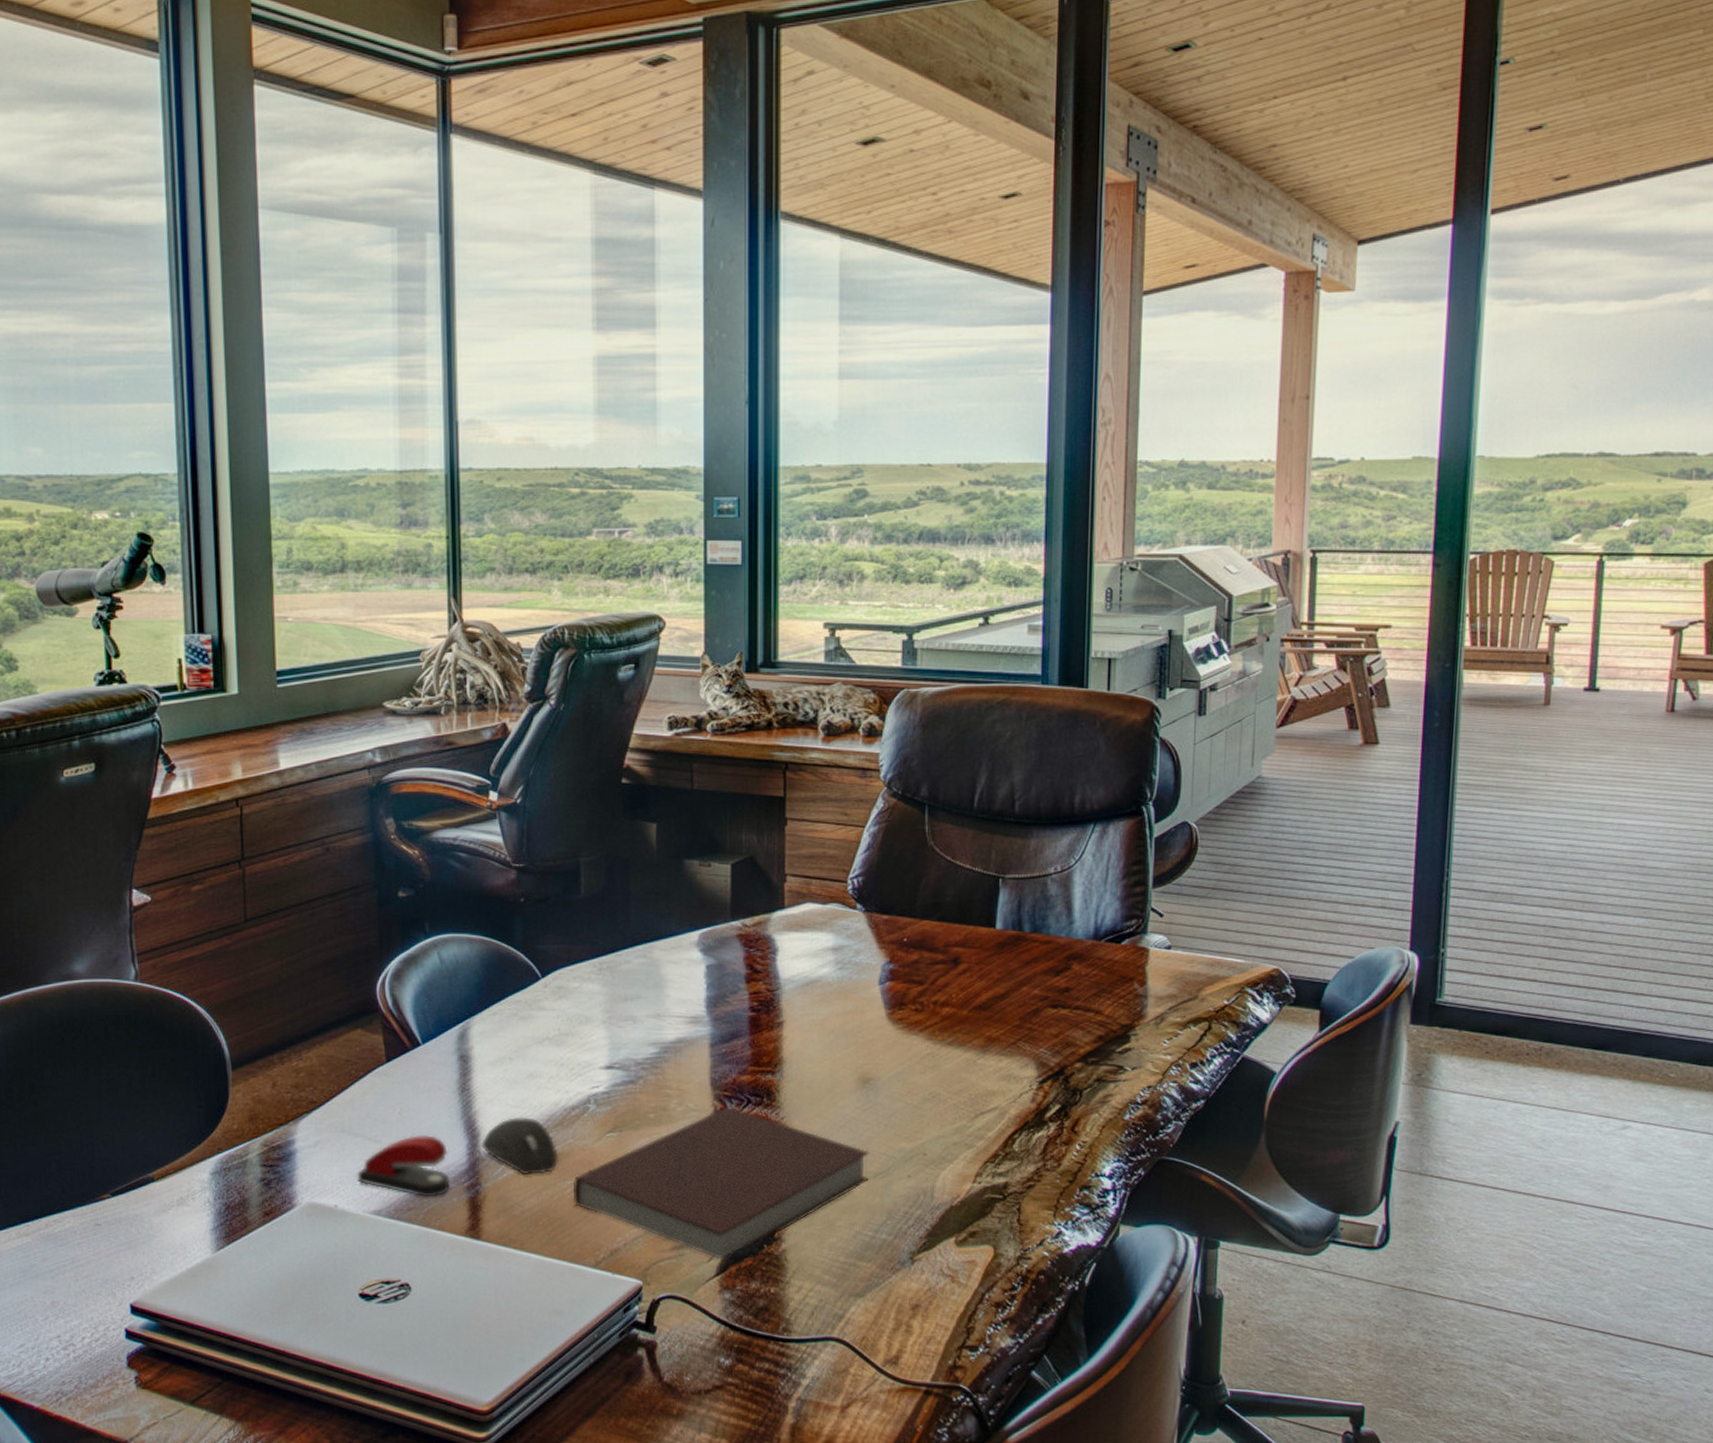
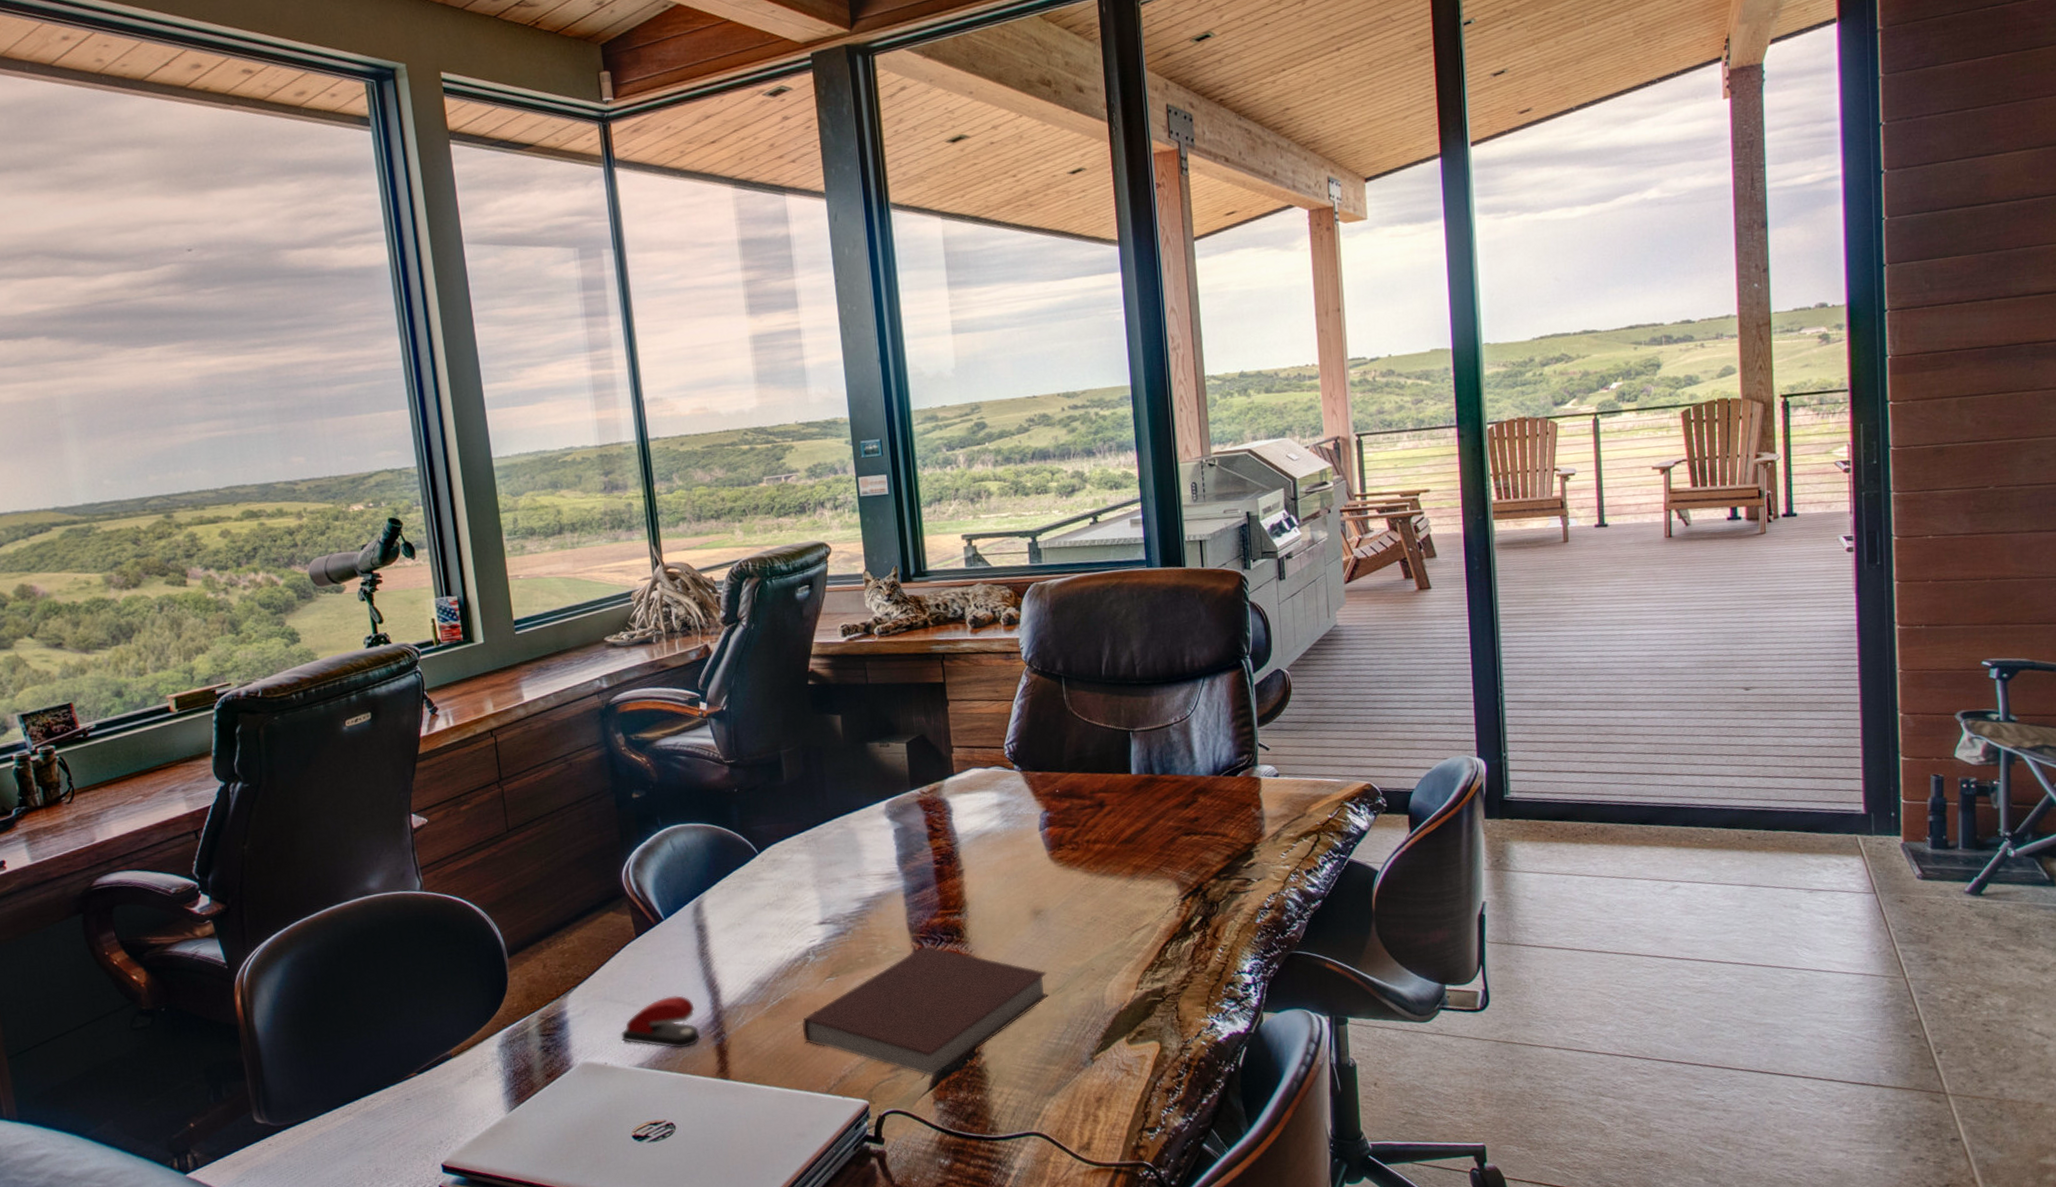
computer mouse: present [480,1117,560,1176] -> none [721,972,789,1022]

